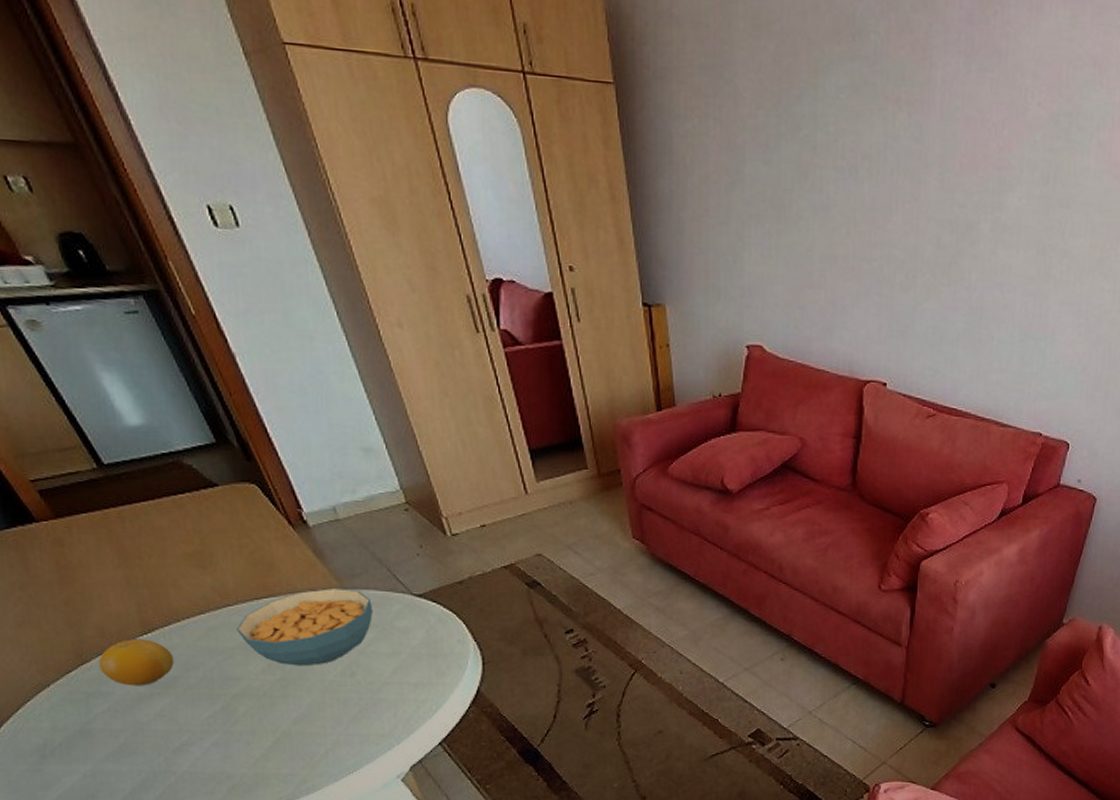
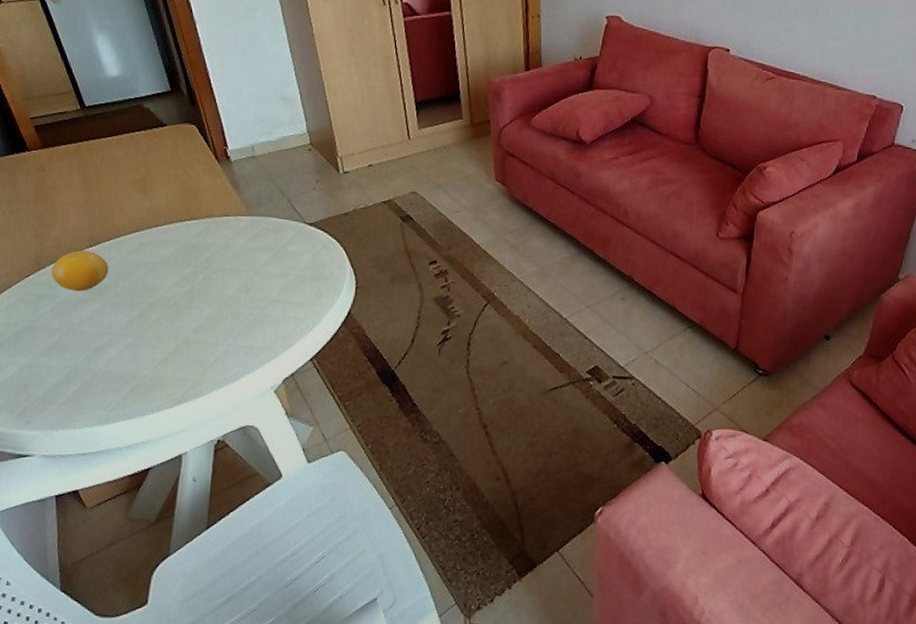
cereal bowl: present [237,588,374,666] -> none [161,215,272,282]

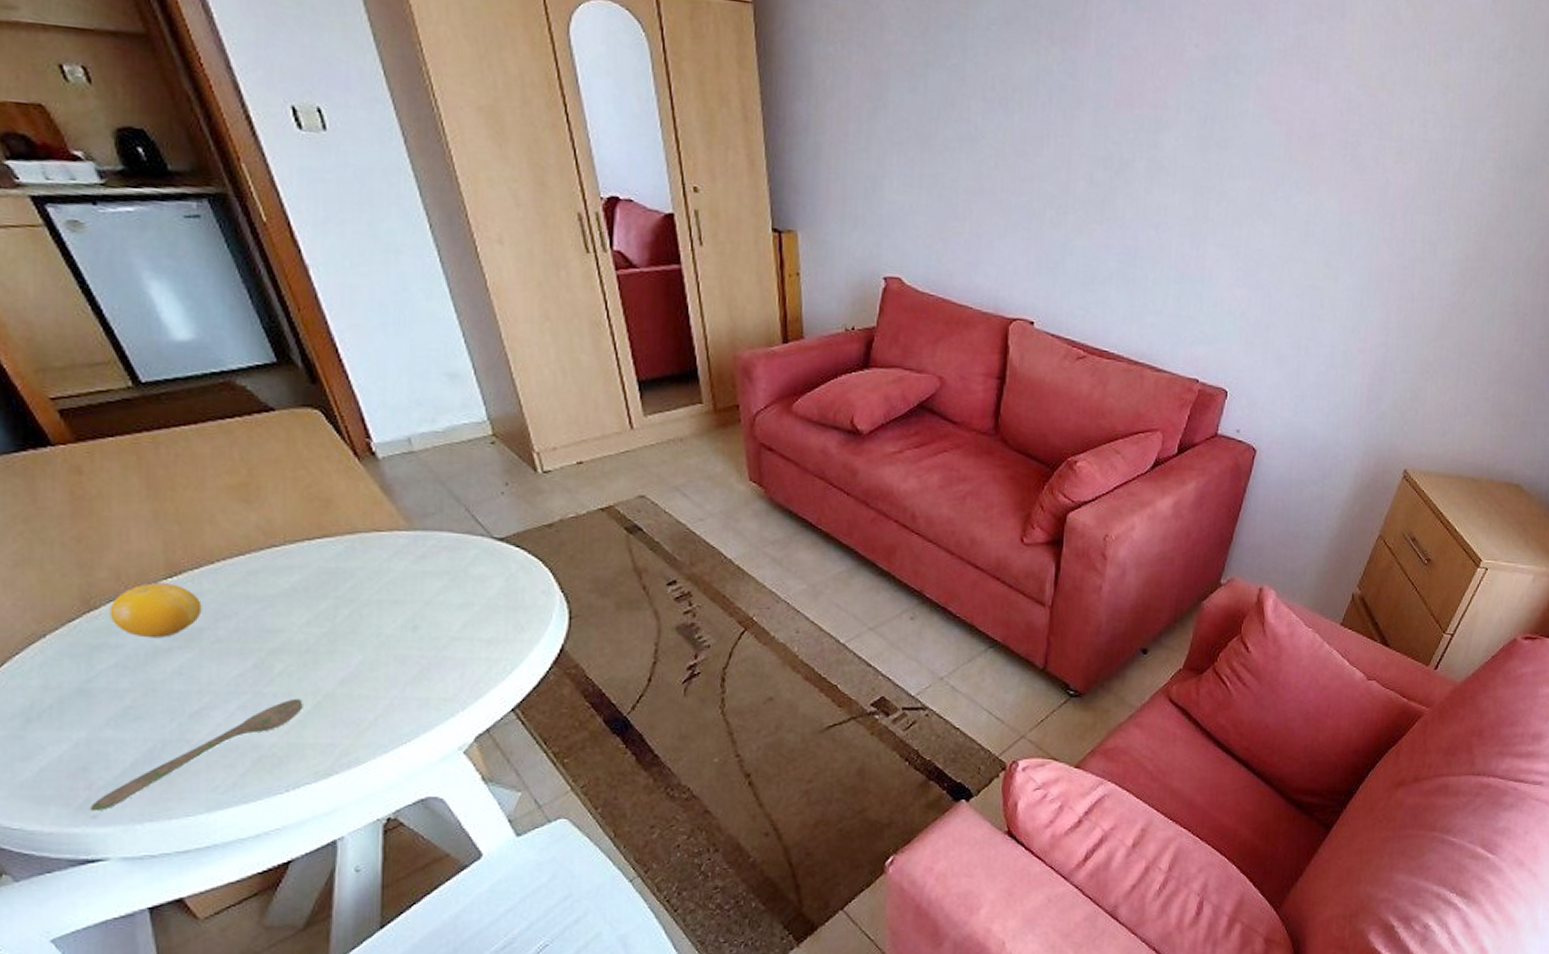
spoon: none [26,341,168,419] -> present [89,698,303,812]

